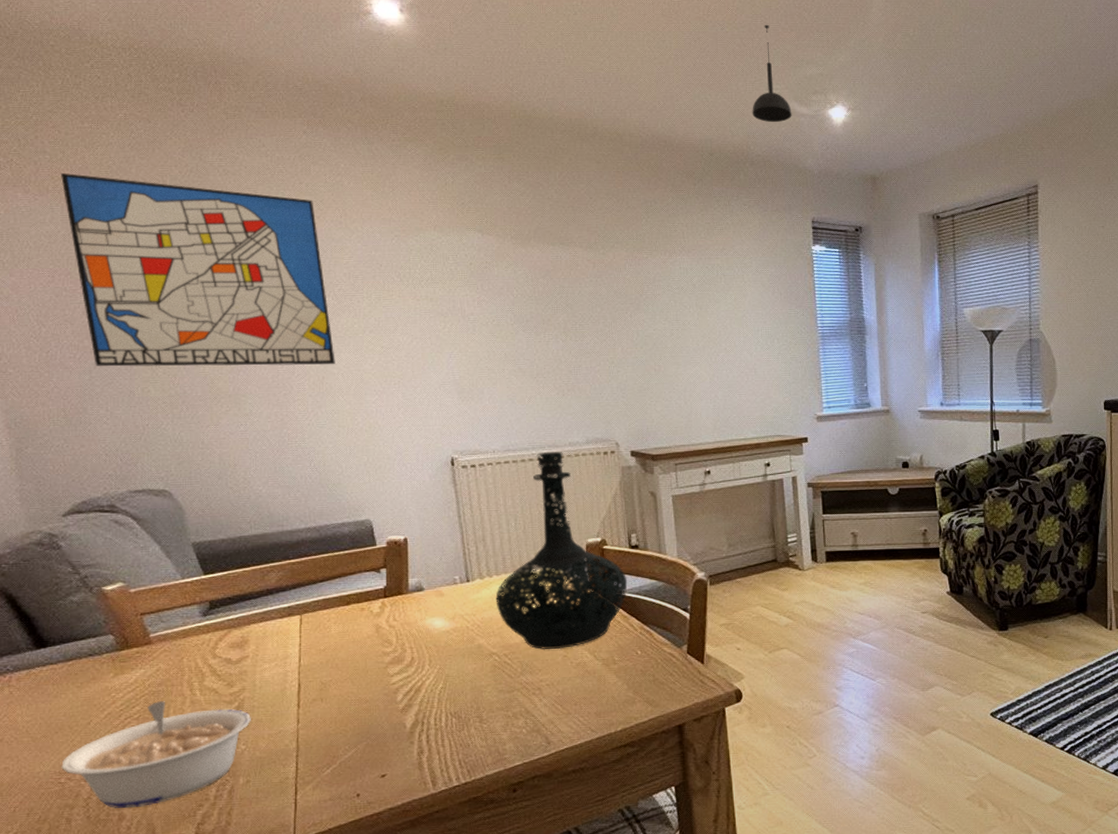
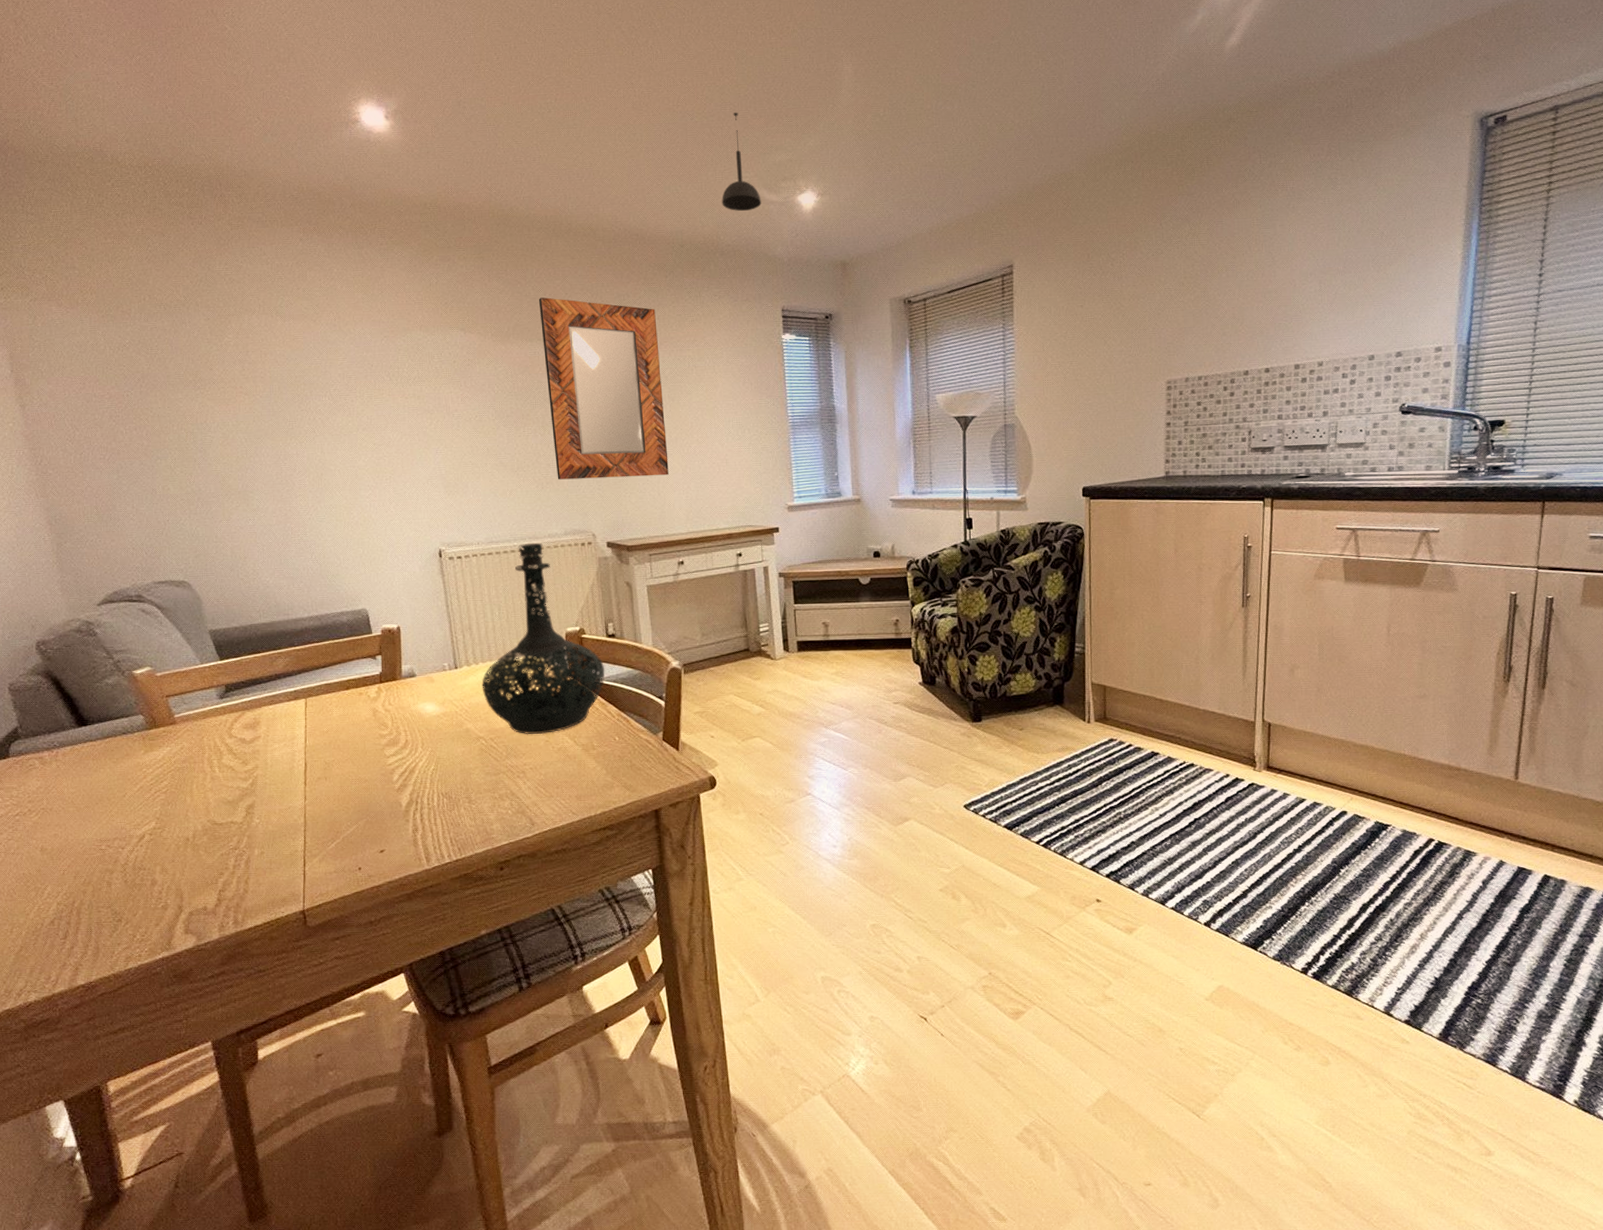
wall art: present [61,172,335,367] -> none [89,286,332,467]
legume: present [61,701,251,808] -> none [102,777,264,874]
home mirror: none [562,201,696,387] -> present [539,297,669,480]

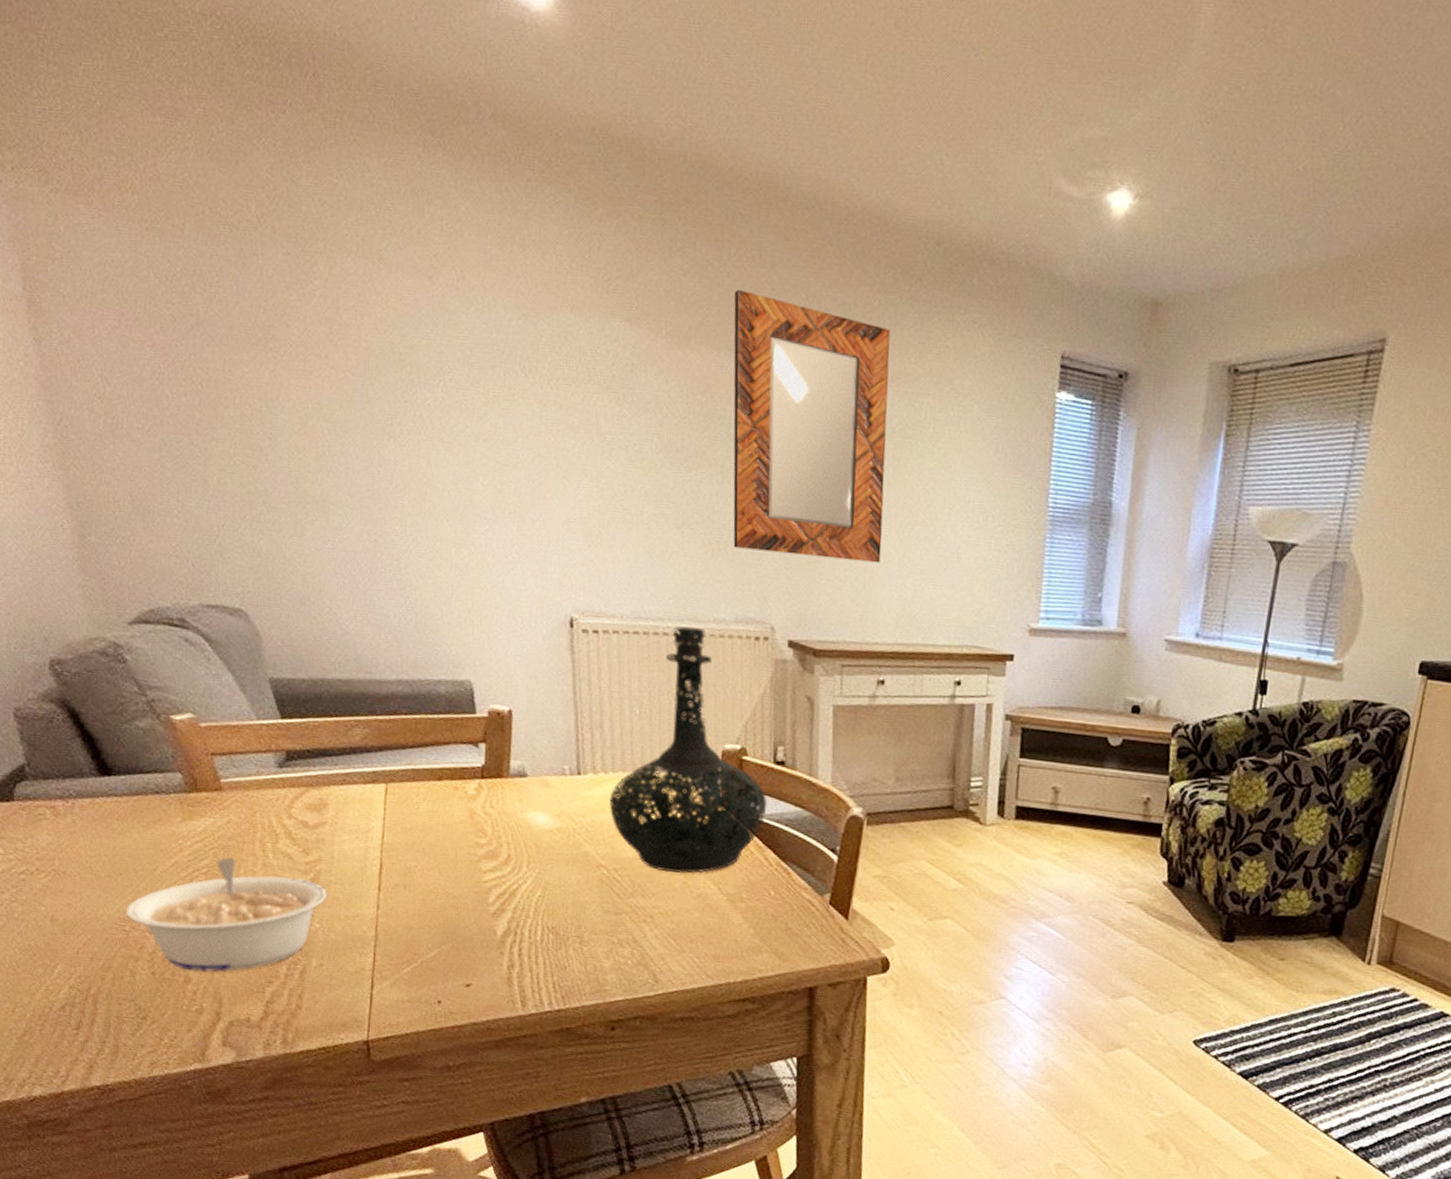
legume: none [102,777,264,874] -> present [126,857,327,973]
pendant light: present [722,112,761,211] -> none [1001,53,1057,206]

